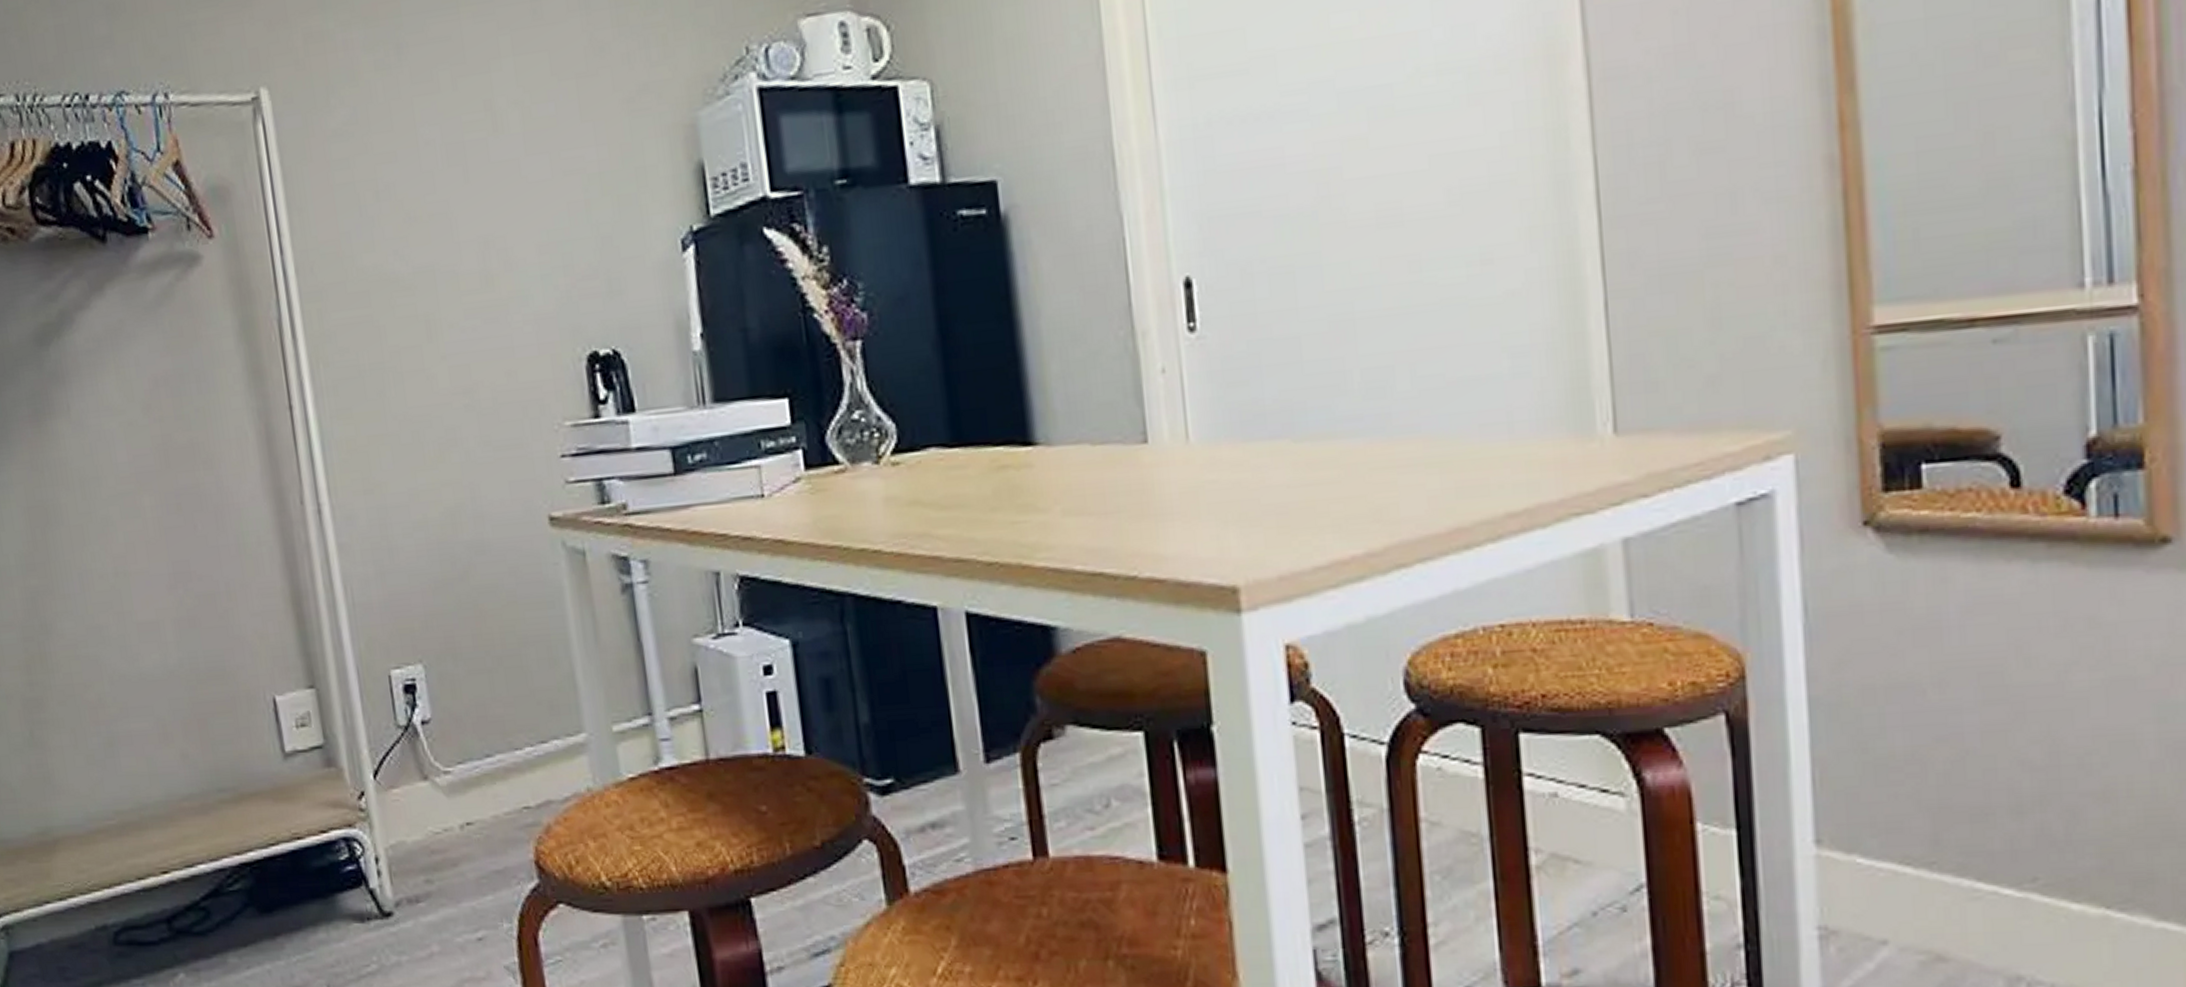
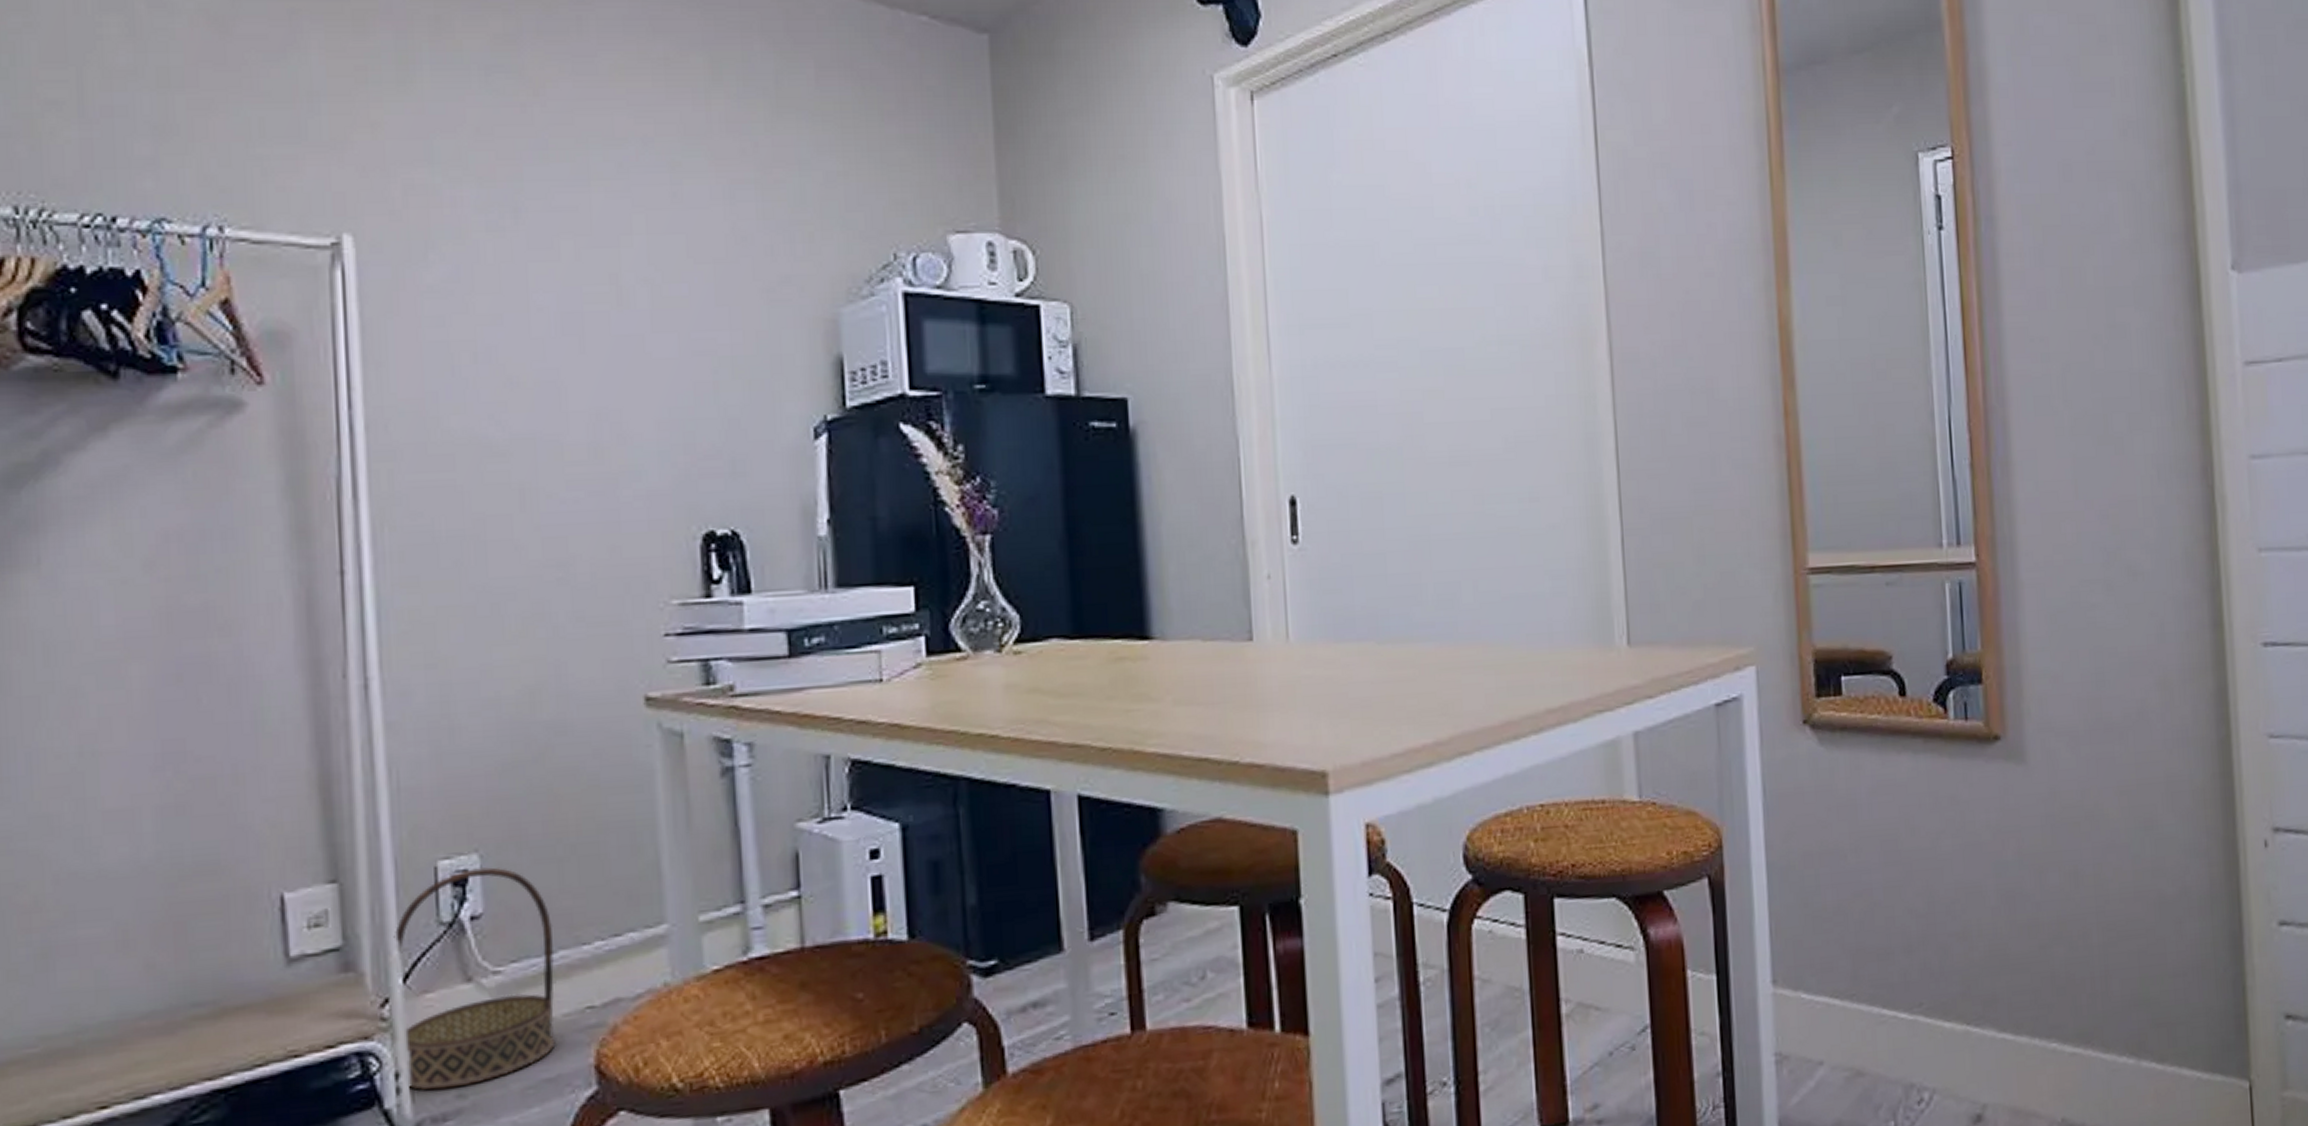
basket: none [362,677,501,875] -> present [393,867,556,1091]

